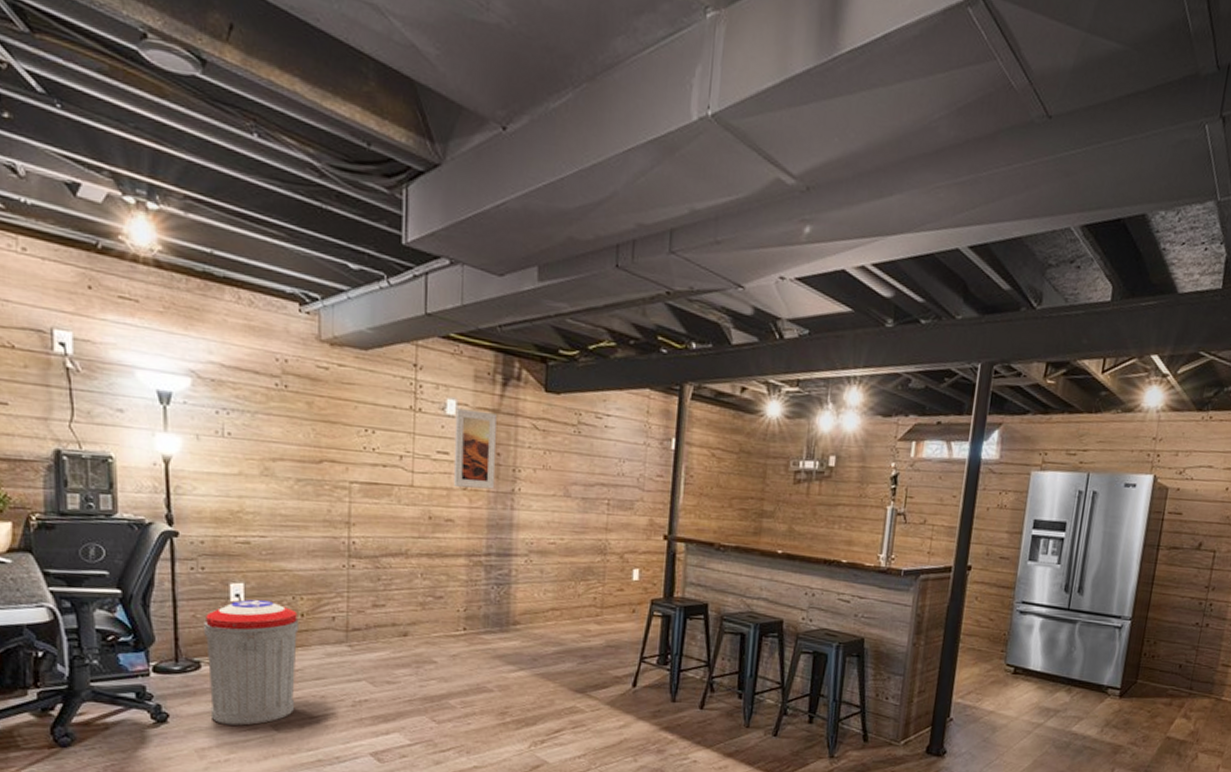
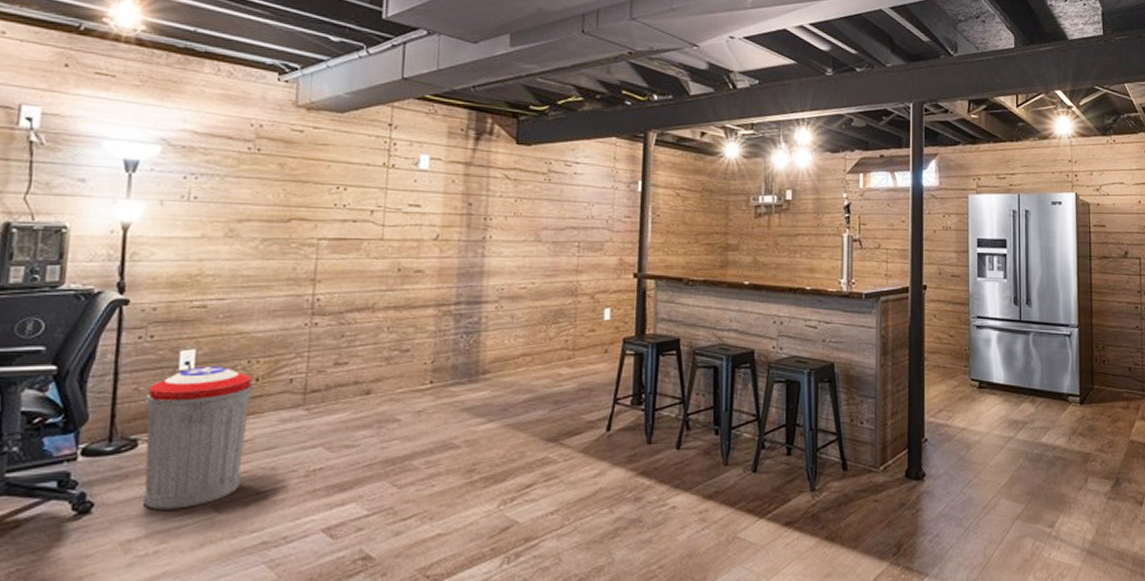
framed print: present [453,408,498,490] -> none [423,163,470,238]

